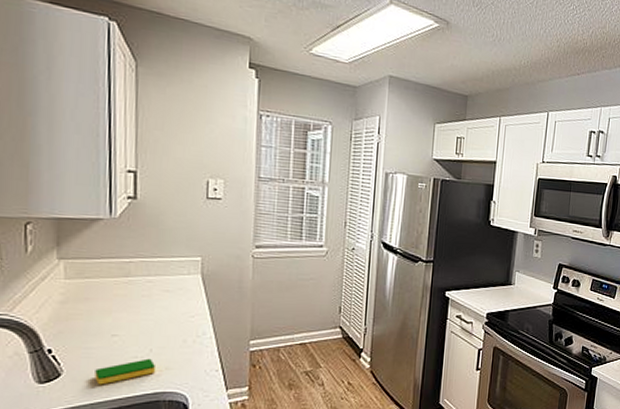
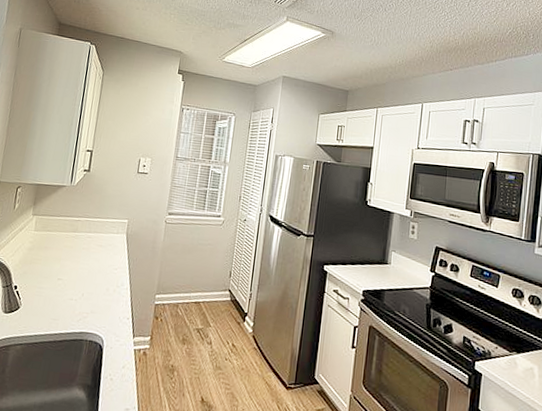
dish sponge: present [95,358,156,385] -> none [41,301,85,320]

